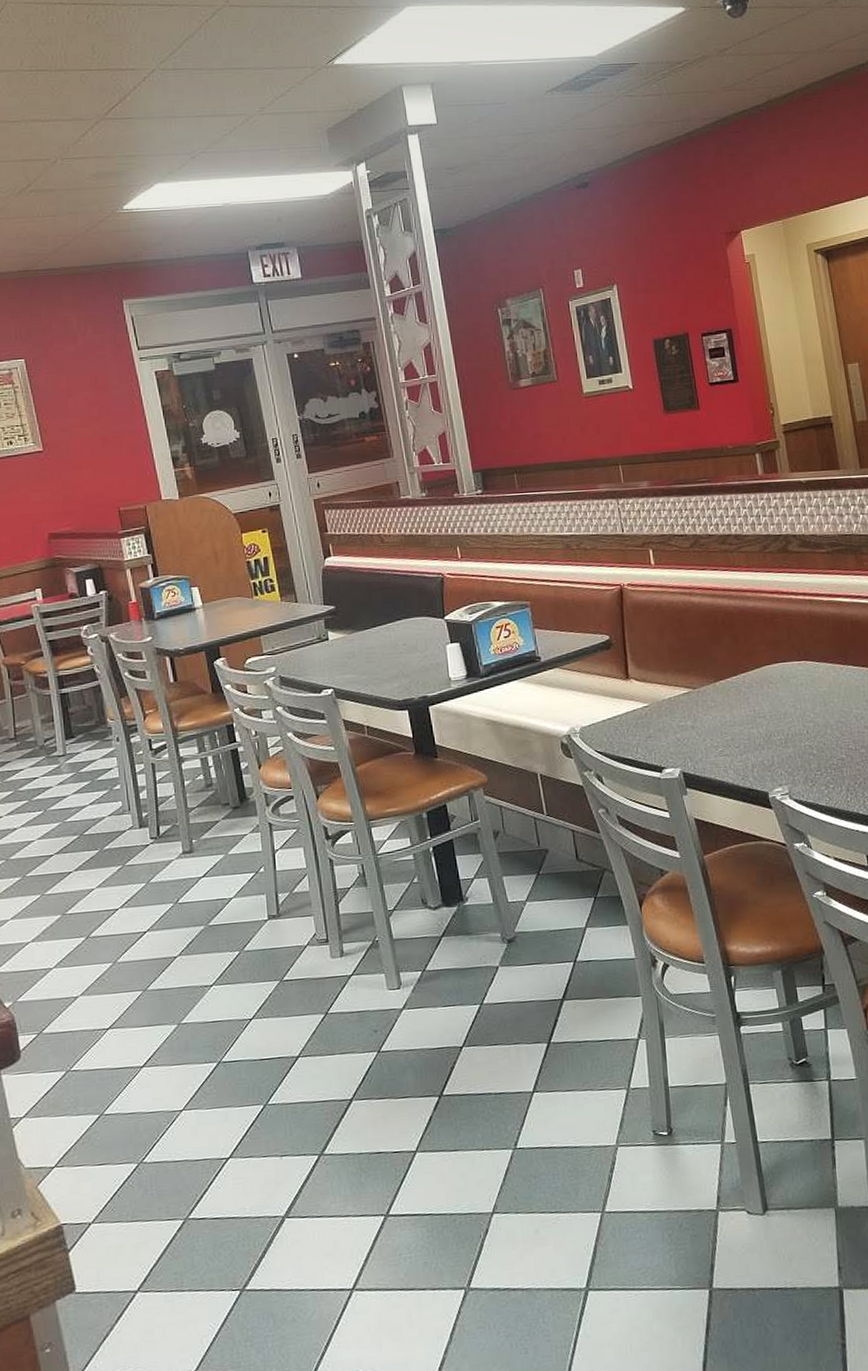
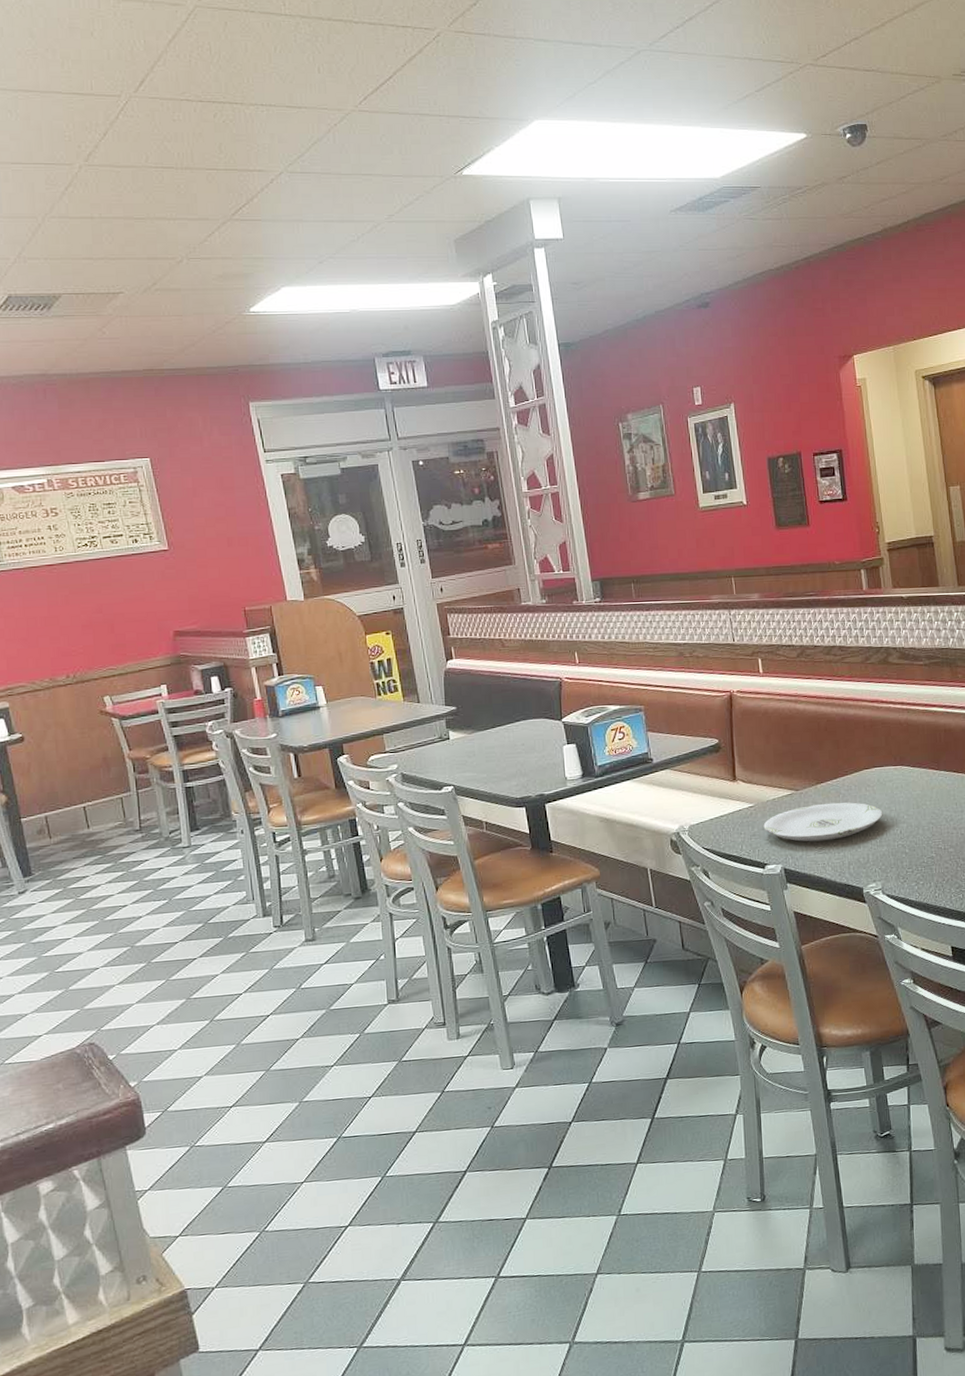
plate: none [659,700,787,744] -> present [763,802,883,842]

